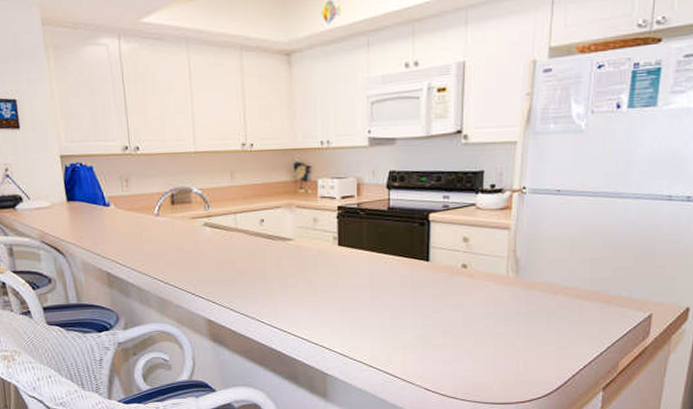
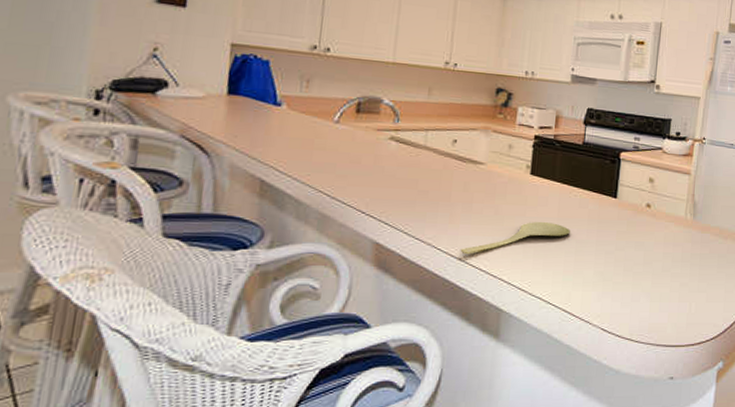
spoon: none [281,291,384,326] -> present [460,222,570,255]

